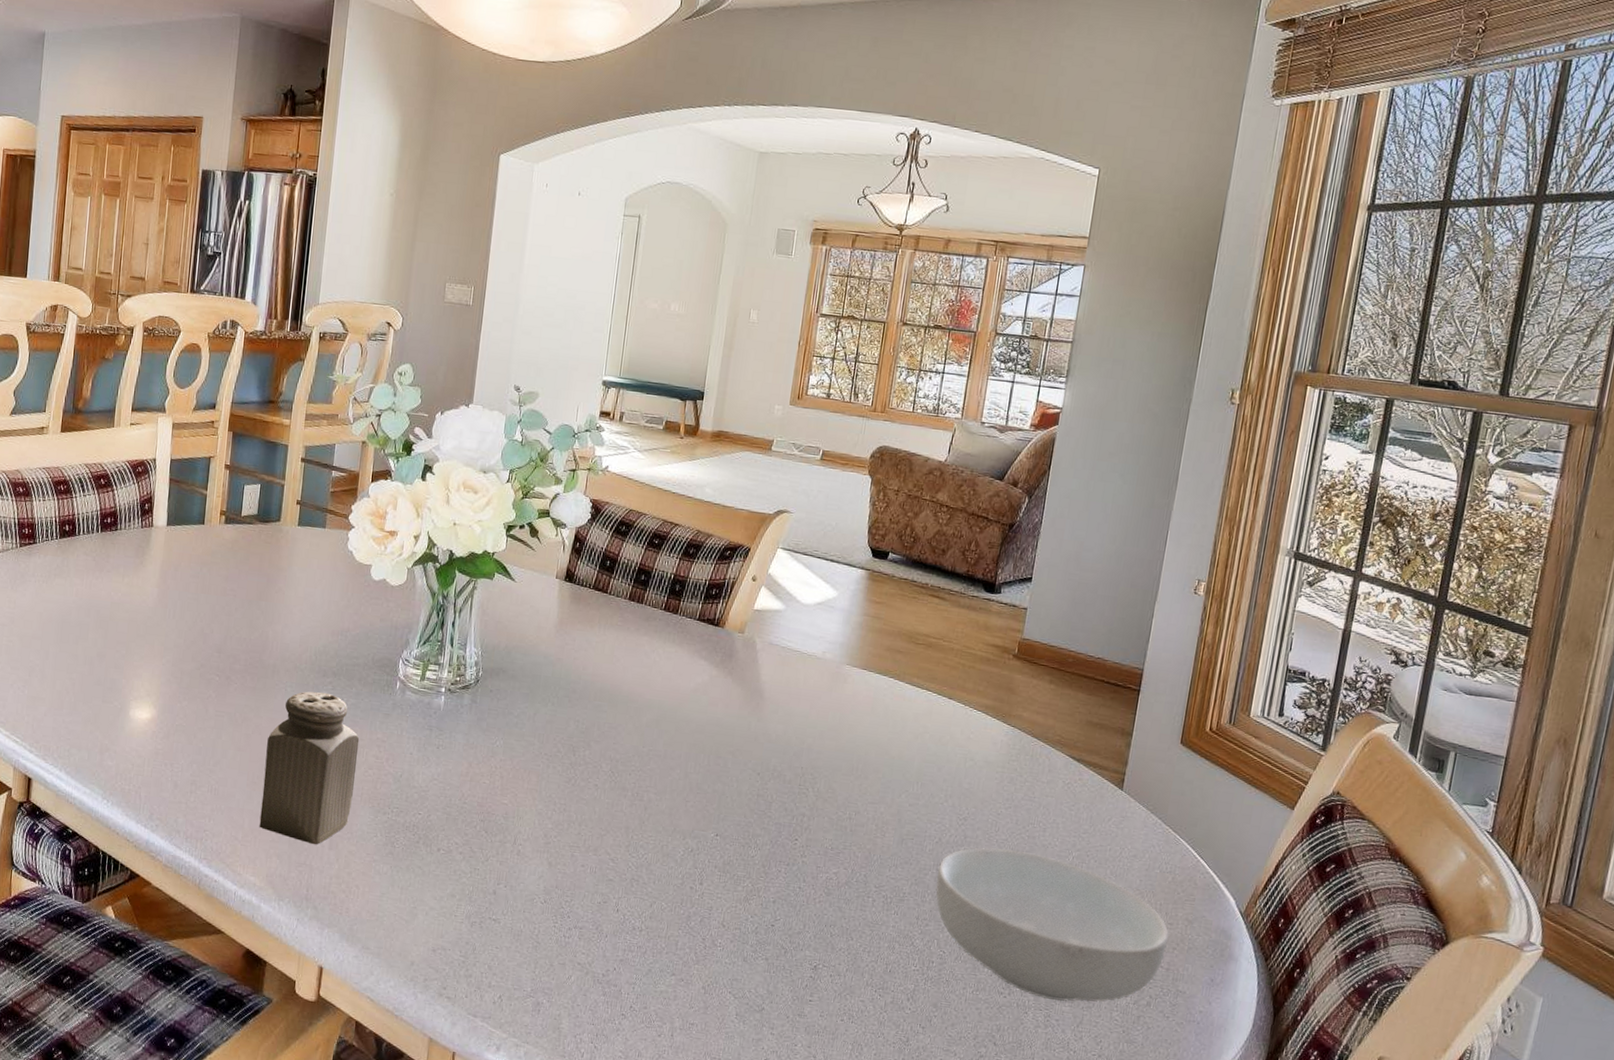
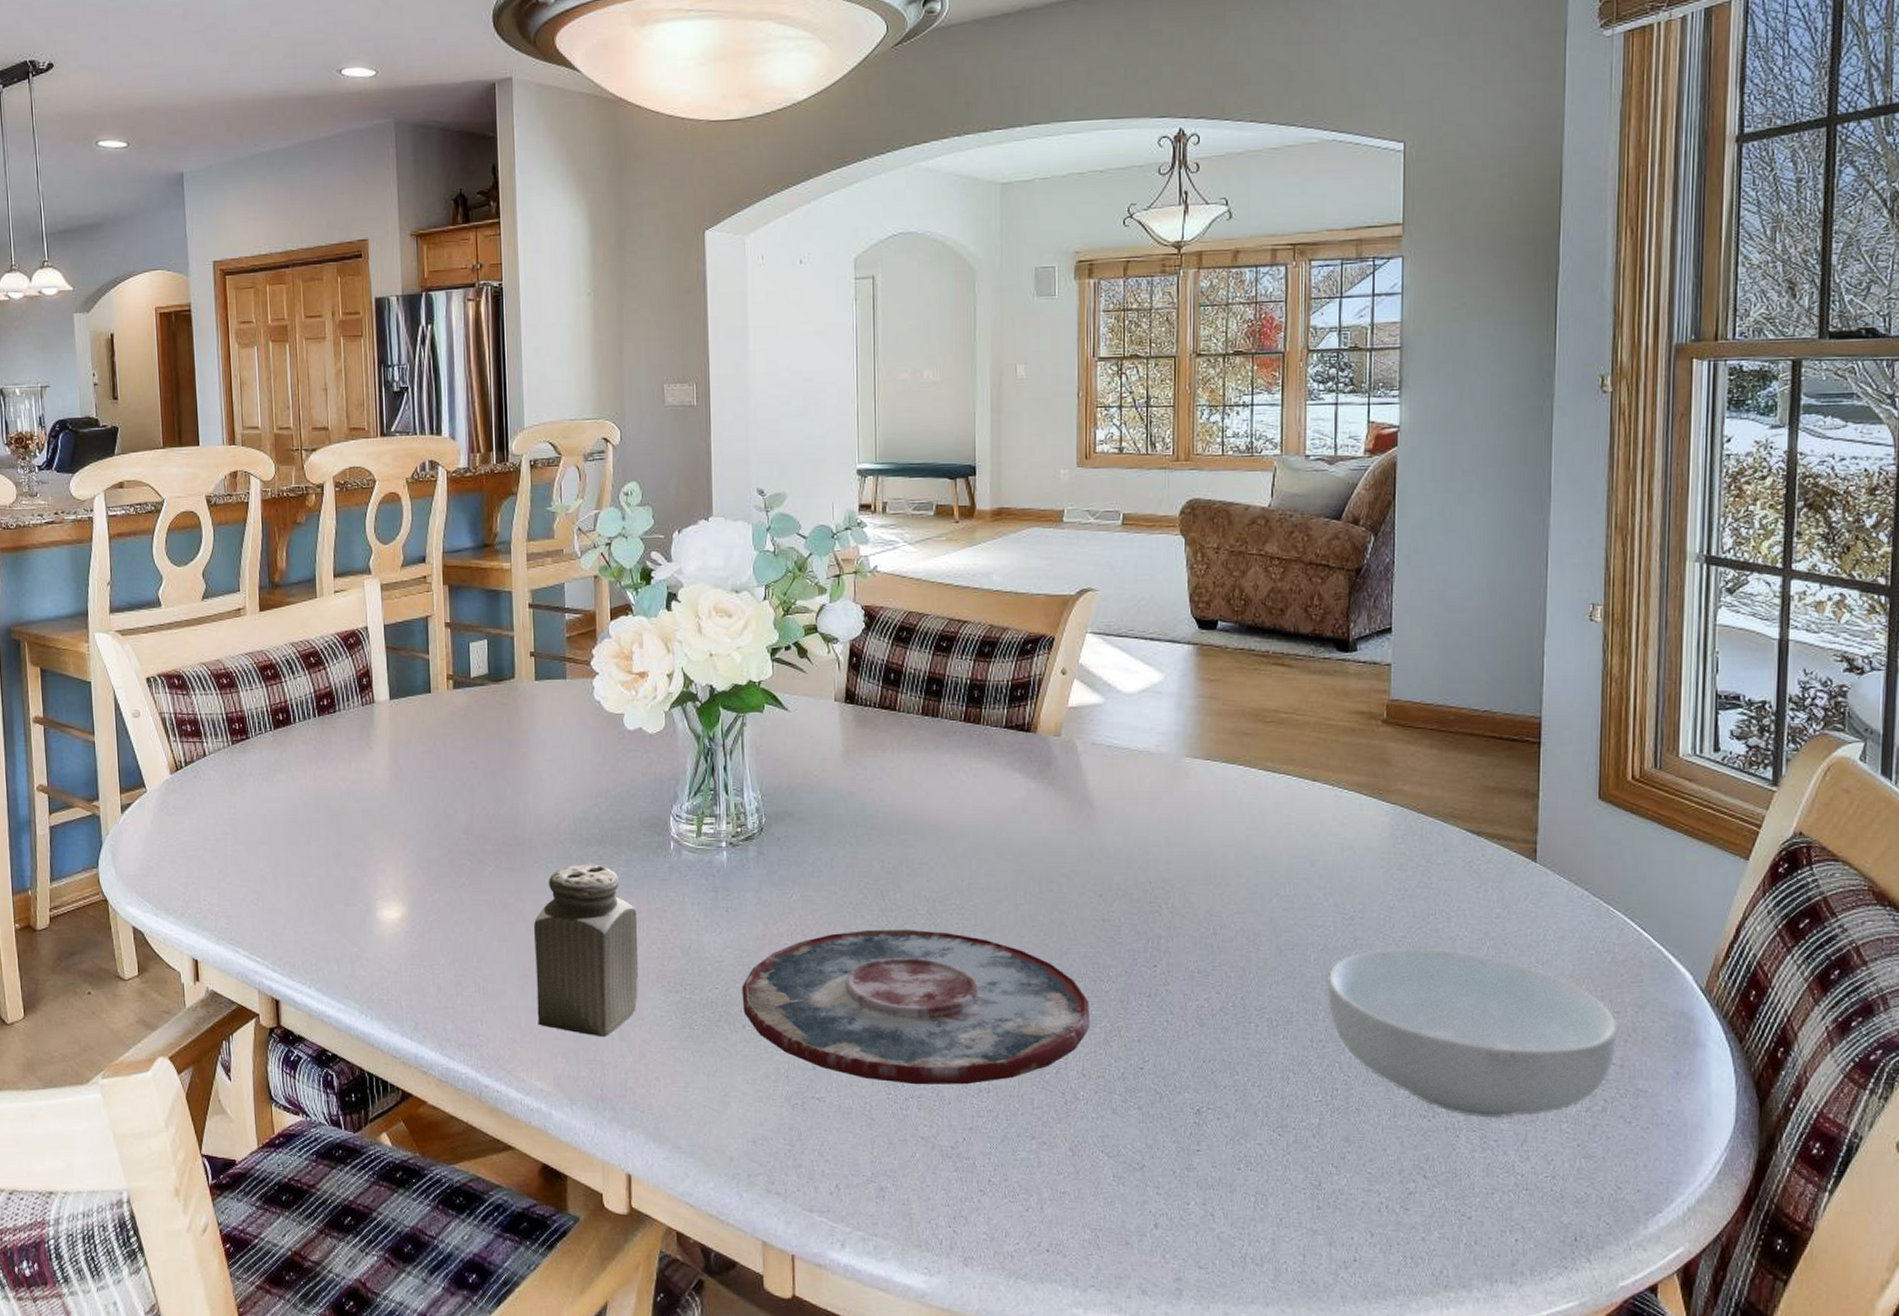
plate: none [440,778,737,923] -> present [741,929,1091,1085]

